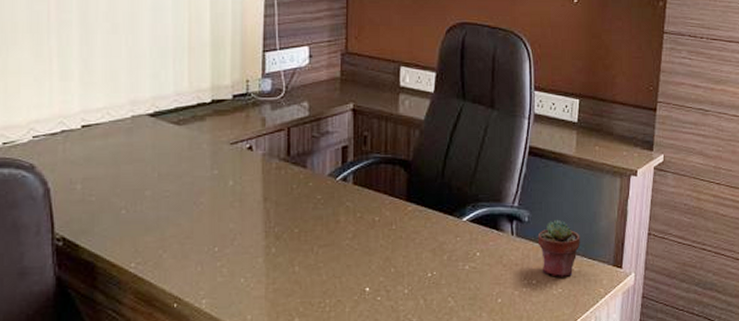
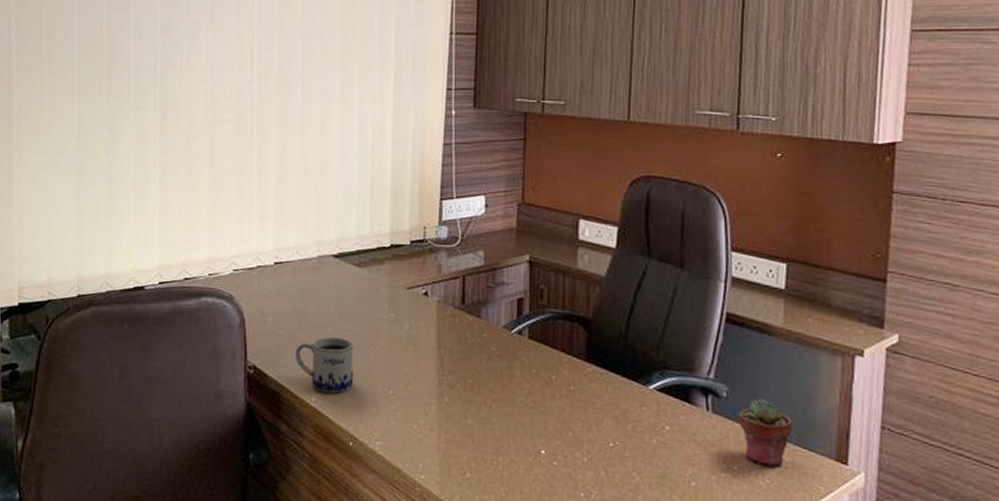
mug: none [110,199,175,257] -> present [295,336,354,394]

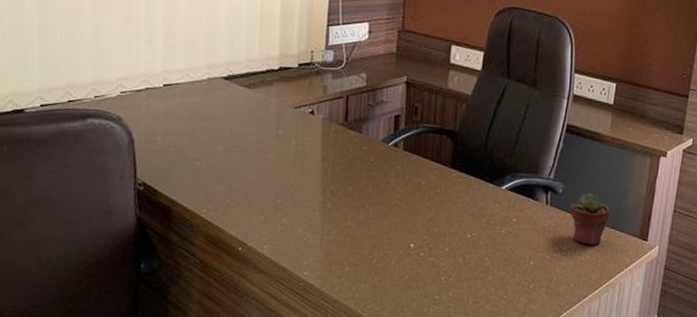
mug: present [295,336,354,394] -> none [186,153,243,205]

